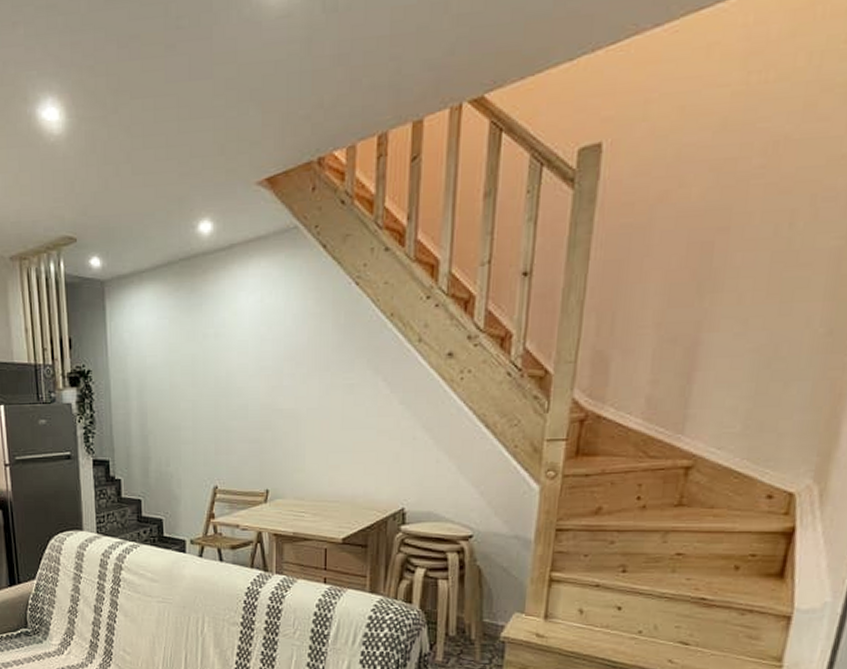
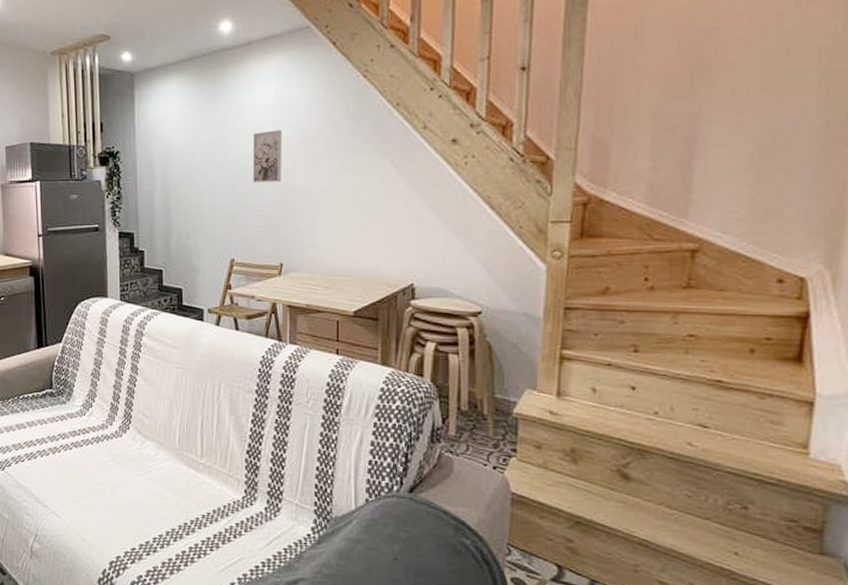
wall art: none [236,344,268,404] -> present [252,130,282,183]

